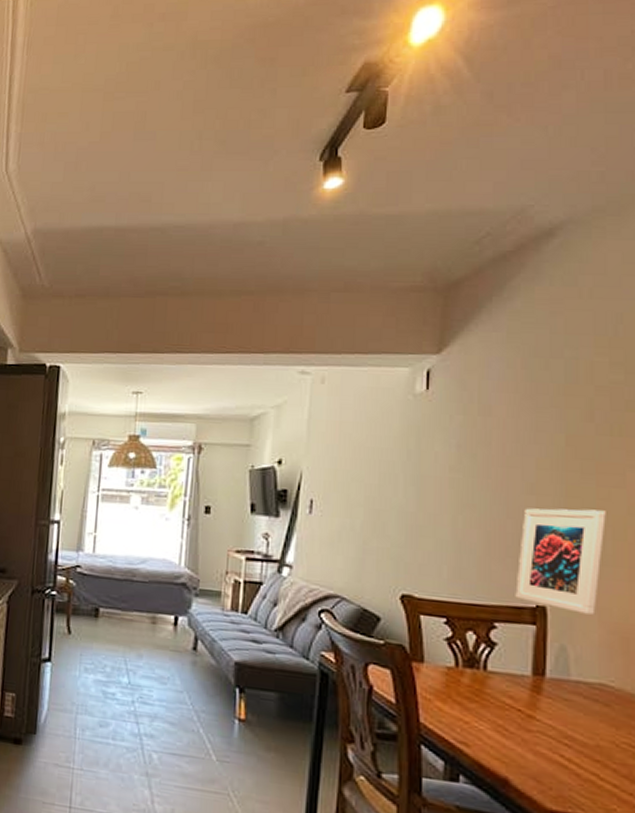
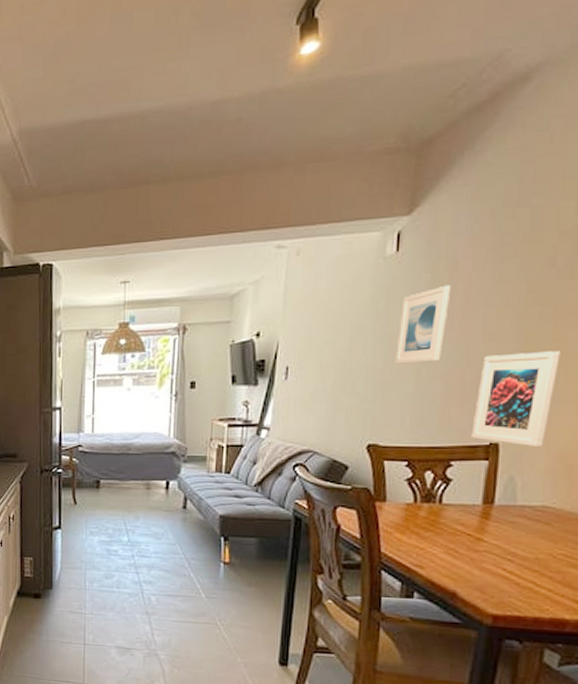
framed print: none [428,429,486,510] -> present [395,285,452,364]

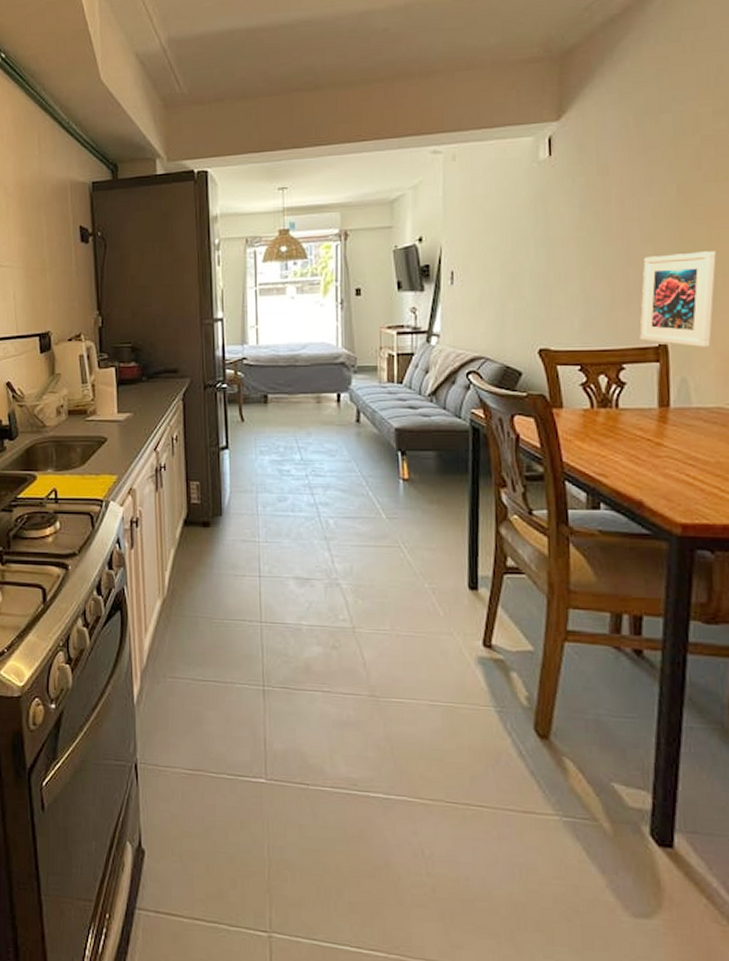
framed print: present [395,285,452,364] -> none [558,188,606,267]

